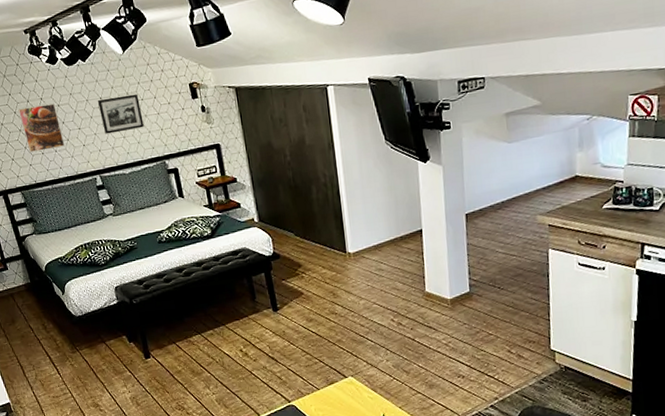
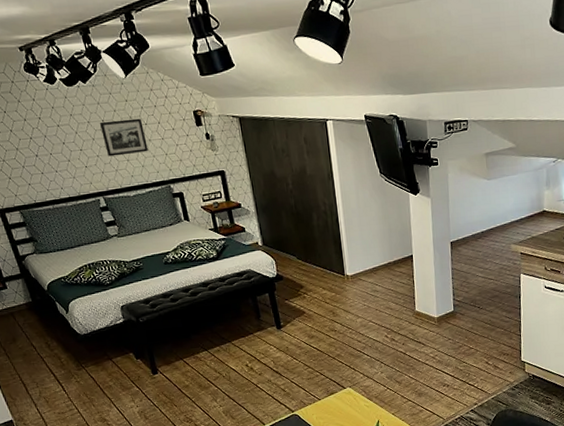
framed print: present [17,103,65,152] -> none [14,123,66,172]

